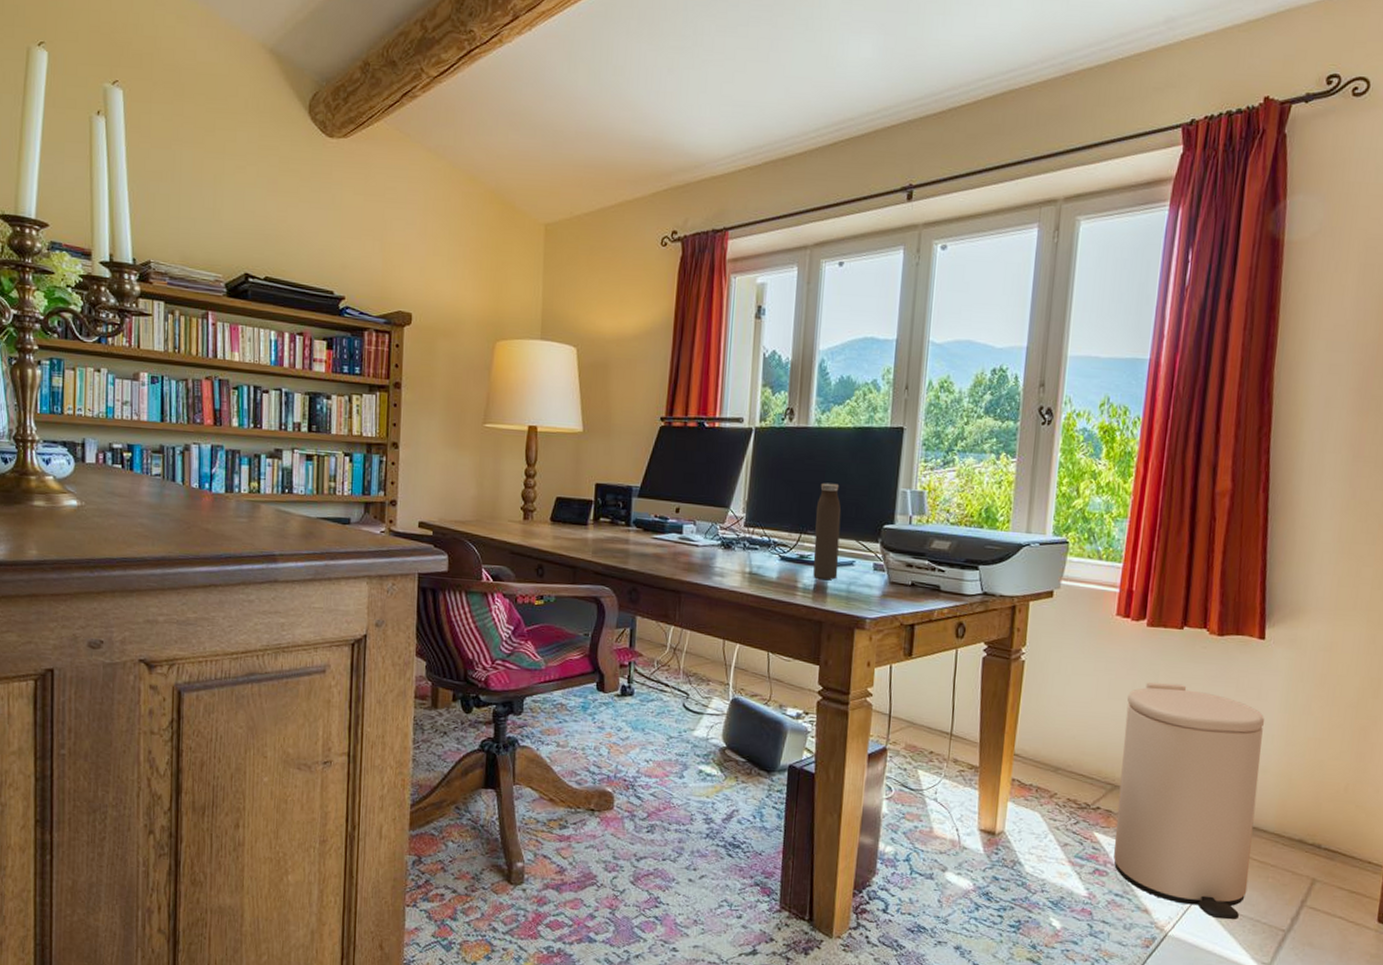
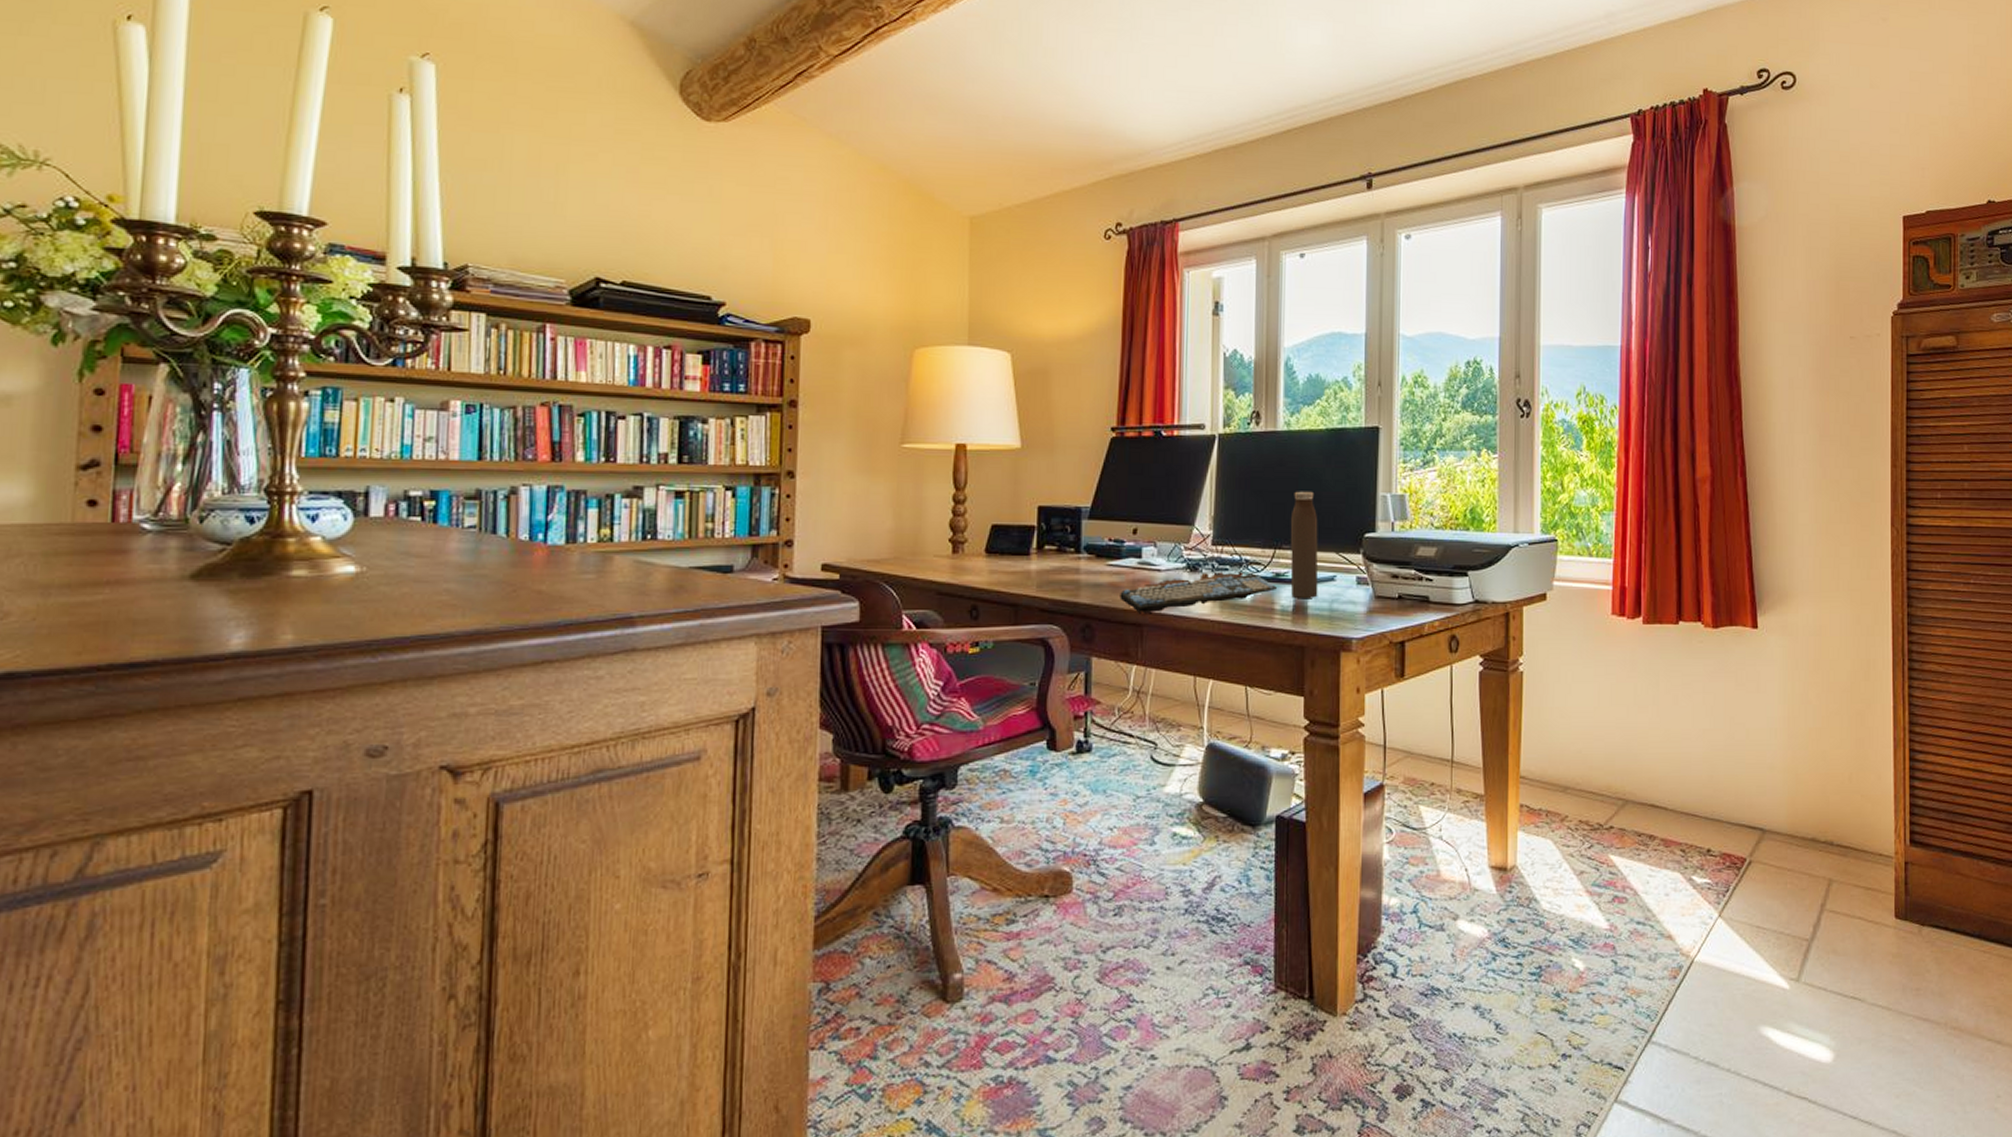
computer keyboard: none [662,550,801,582] -> present [1120,571,1278,613]
pedal bin: present [1114,682,1265,920] -> none [1630,682,1768,936]

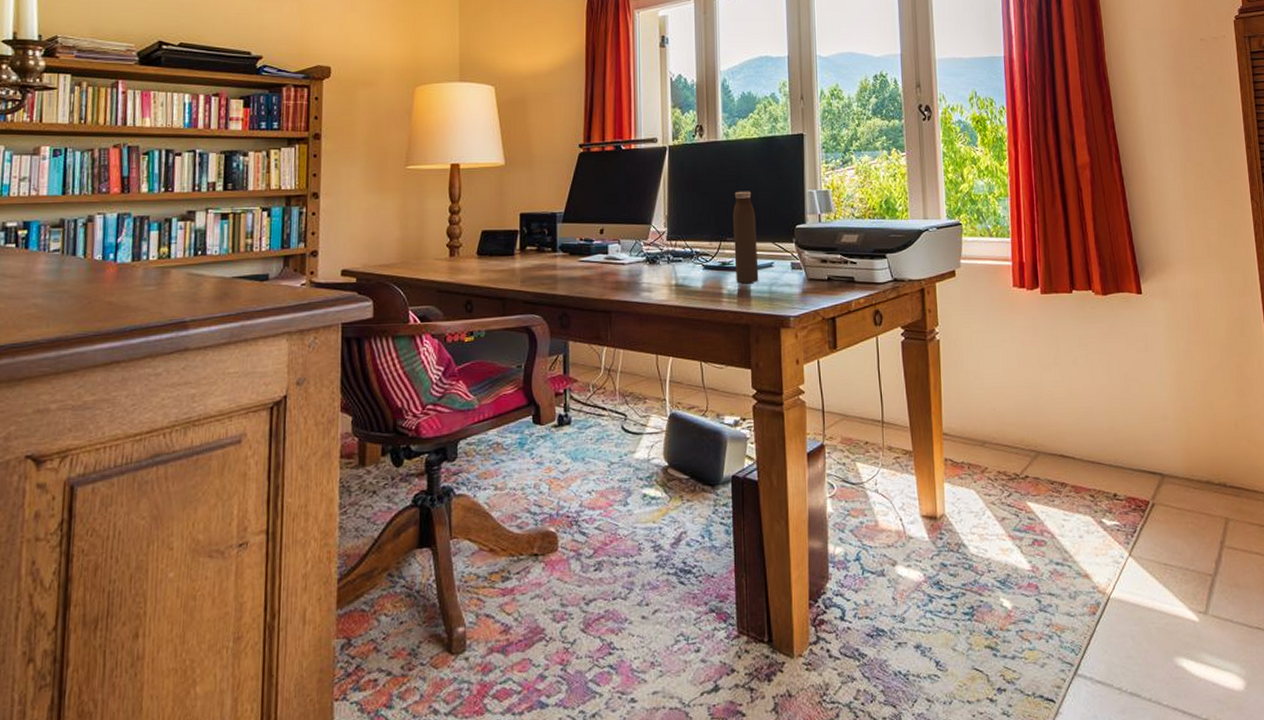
computer keyboard: present [1120,571,1278,613] -> none [591,262,725,301]

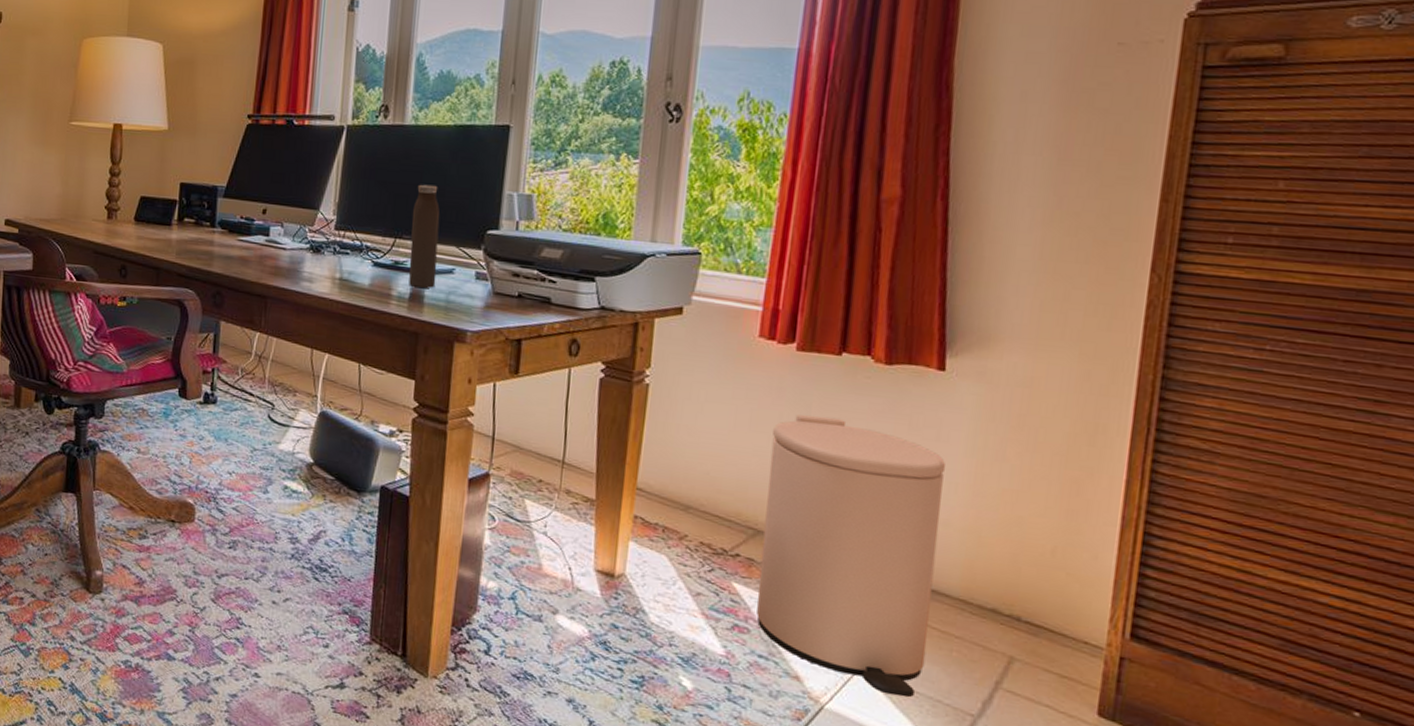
pedal bin: none [1035,344,1172,573] -> present [756,414,946,698]

